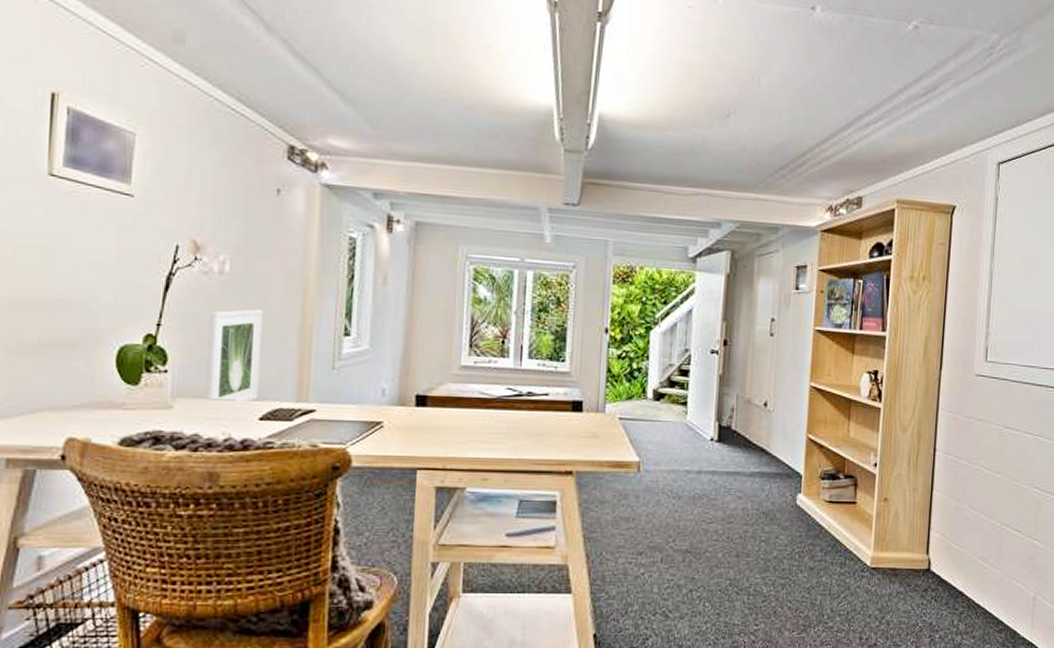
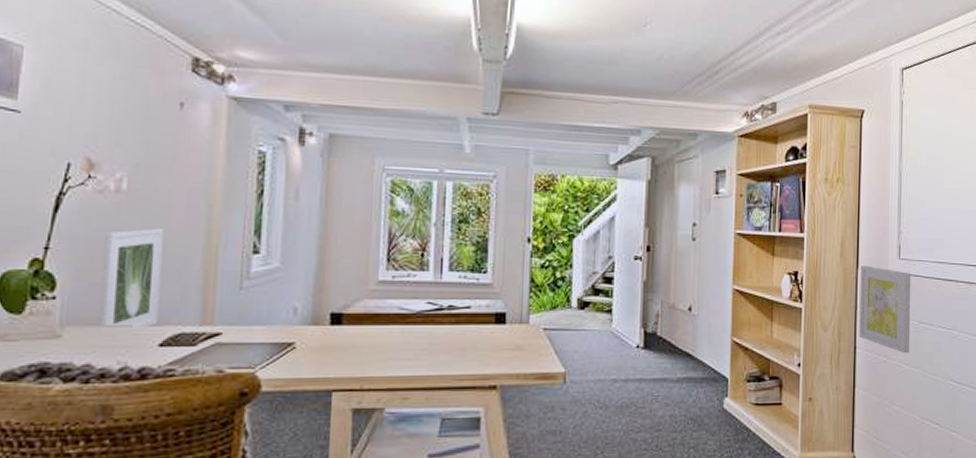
wall art: none [939,367,998,459] -> present [859,265,911,354]

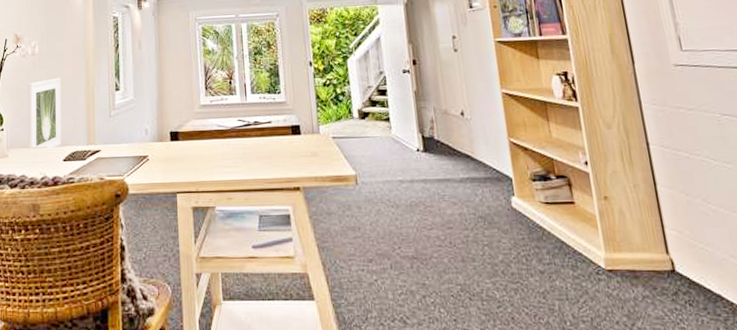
wall art: present [859,265,911,354] -> none [637,60,717,149]

